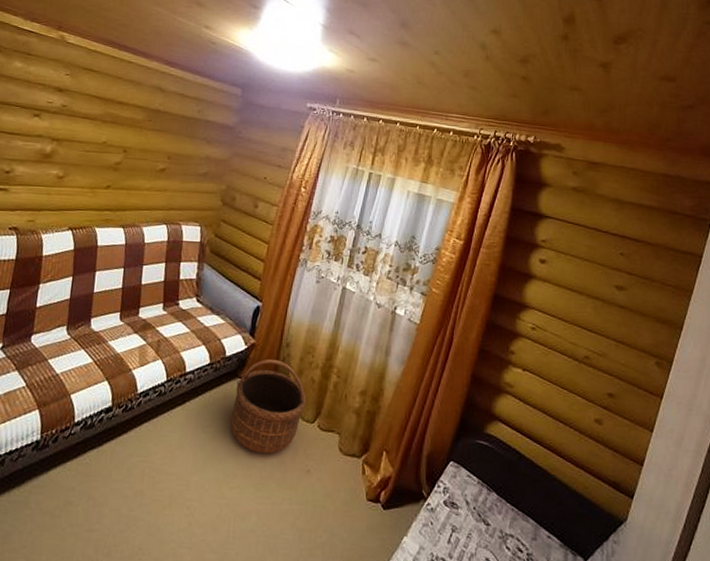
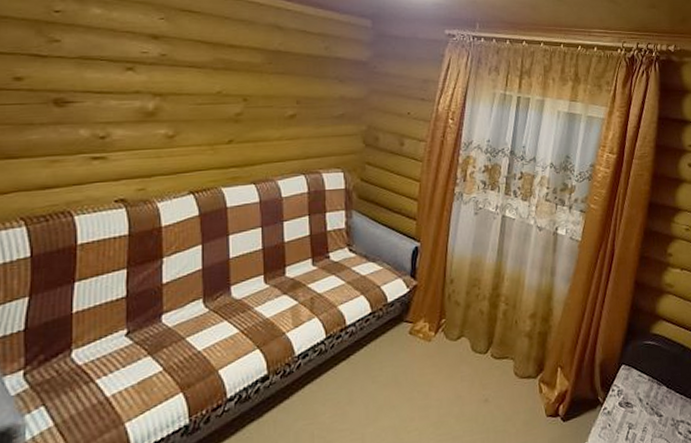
basket: present [230,358,307,454] -> none [399,297,478,393]

